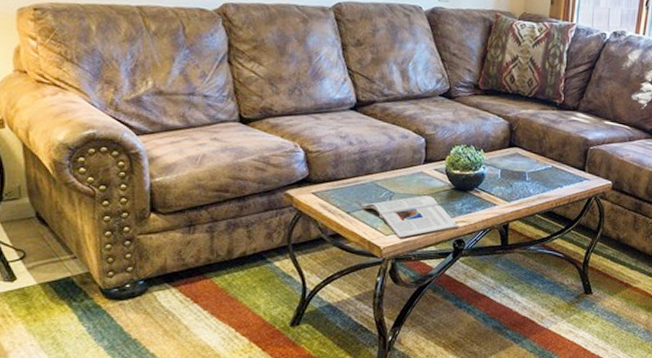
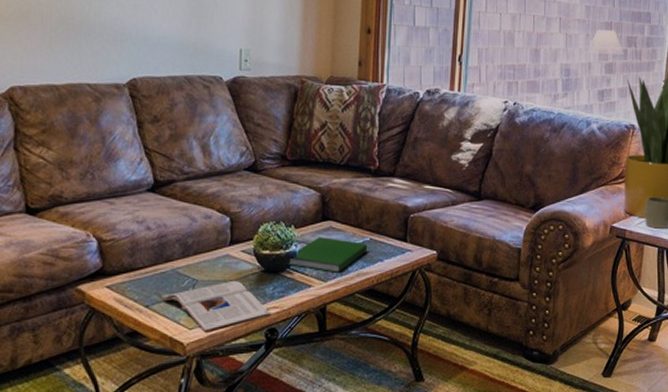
hardcover book: none [476,162,550,195] -> present [288,237,368,273]

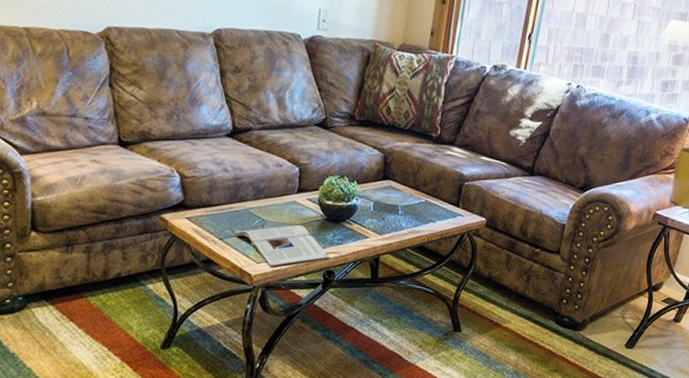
hardcover book: present [288,237,368,273] -> none [348,194,423,228]

